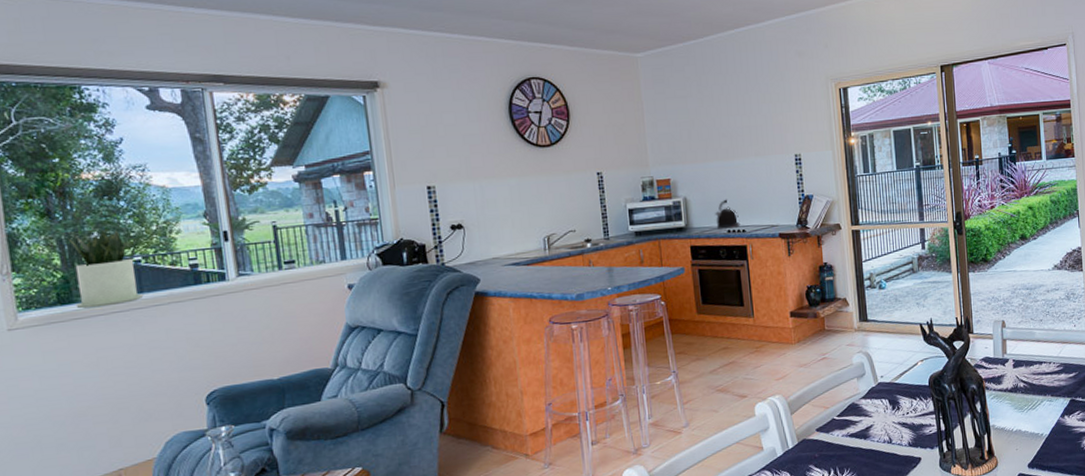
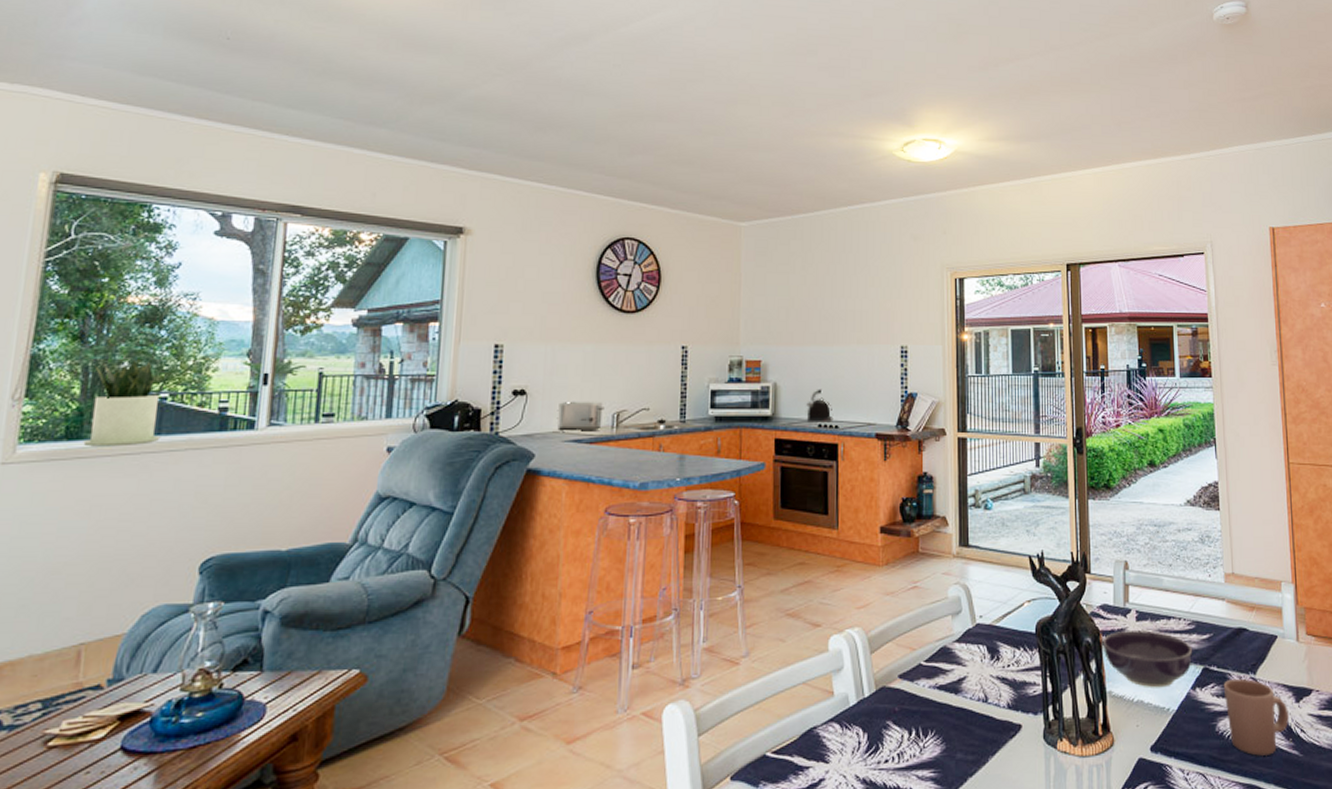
toaster: none [494,229,535,257] -> present [557,402,604,431]
bowl: none [985,374,1061,419] -> present [1103,630,1192,688]

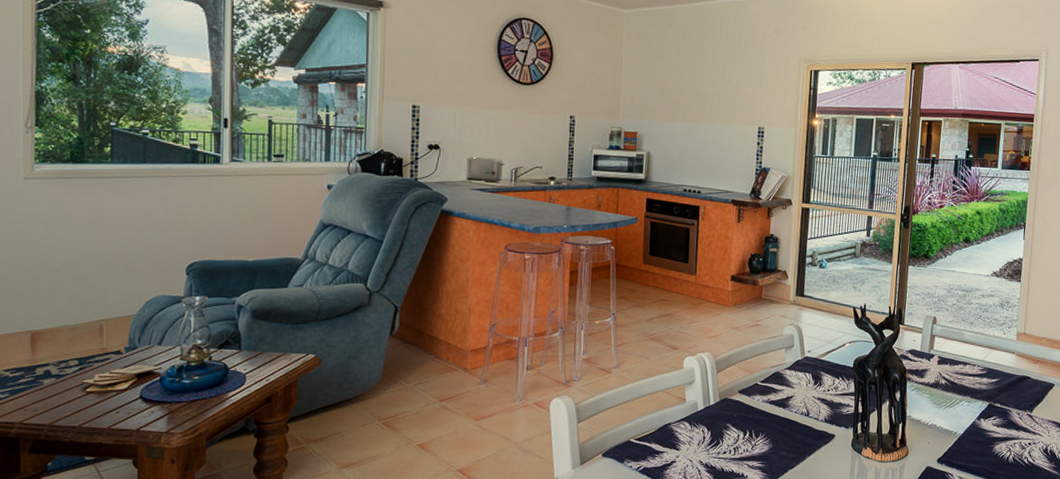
planter: present [83,361,161,447] -> none [85,101,146,171]
kettle: present [806,390,834,422] -> none [673,160,697,188]
bowl: present [1103,630,1192,688] -> none [907,371,982,416]
mug: present [1223,678,1289,756] -> none [1003,414,1055,473]

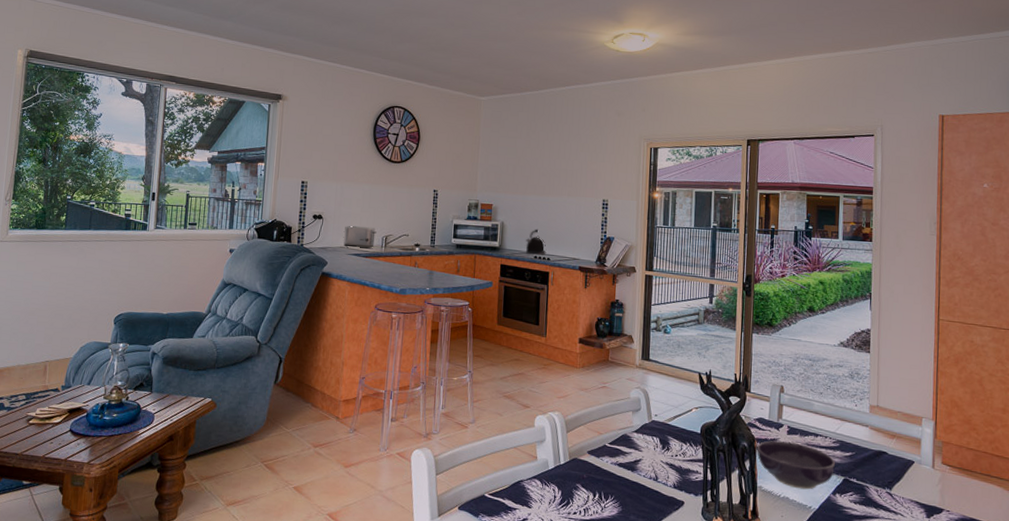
kettle: none [673,160,697,188] -> present [525,230,546,255]
bowl: none [907,371,982,416] -> present [757,440,835,490]

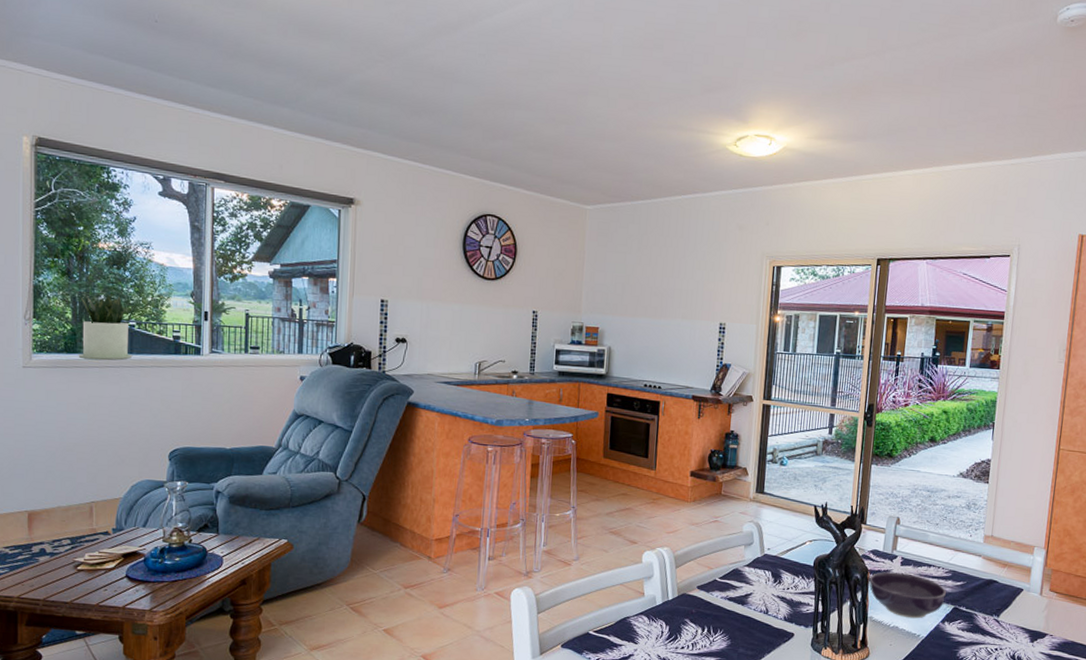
planter: none [46,179,91,236] -> present [78,294,133,361]
toaster: present [343,226,377,249] -> none [431,351,469,376]
kettle: present [525,230,546,255] -> none [634,356,657,383]

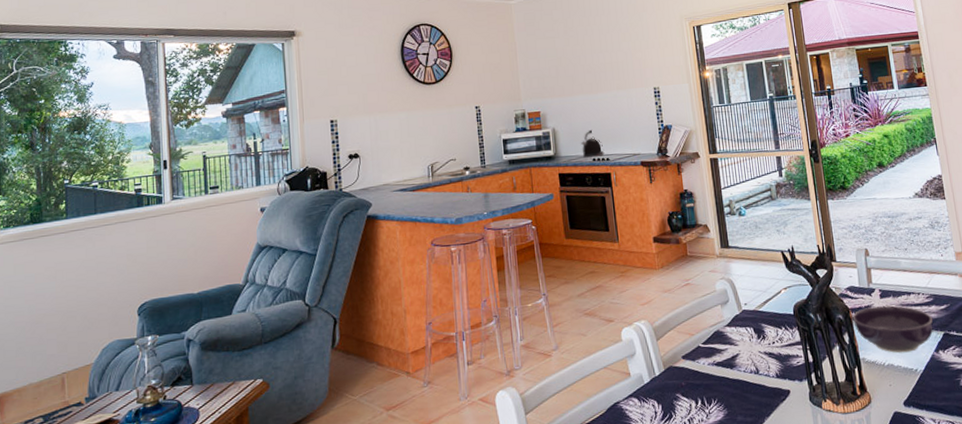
planter: present [78,294,133,361] -> none [44,159,97,228]
kettle: none [634,356,657,383] -> present [581,130,605,158]

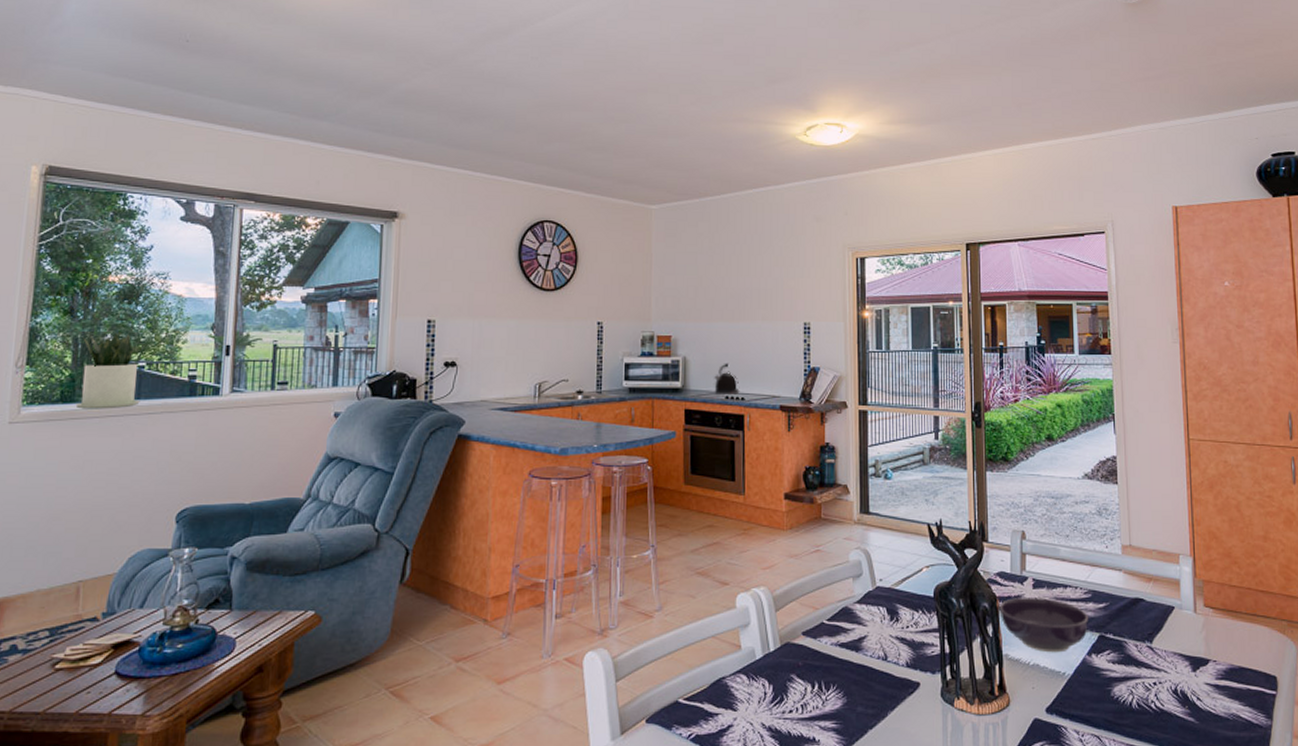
planter: none [44,159,97,228] -> present [75,333,140,409]

